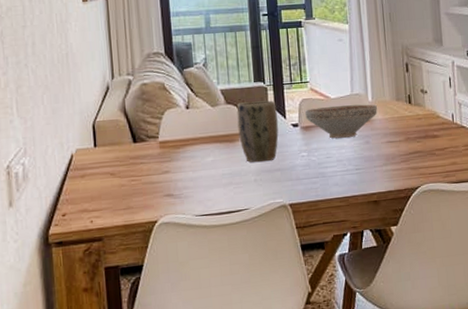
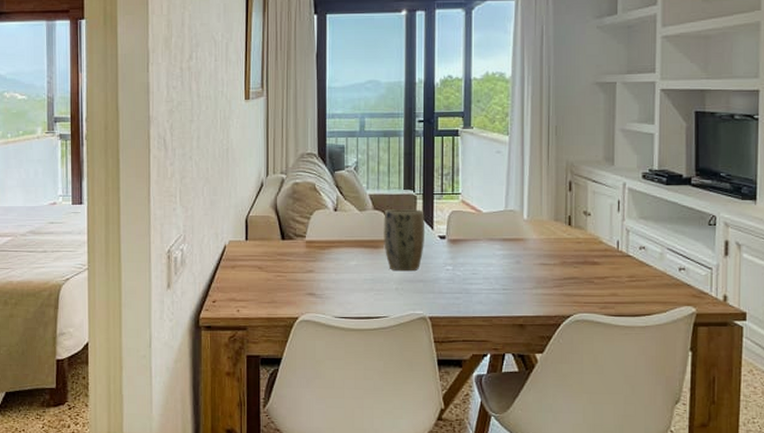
decorative bowl: present [305,104,377,139] -> none [454,222,532,255]

